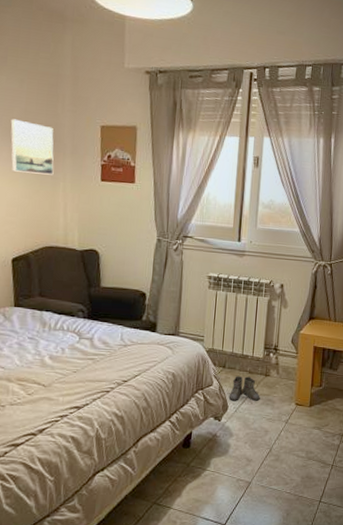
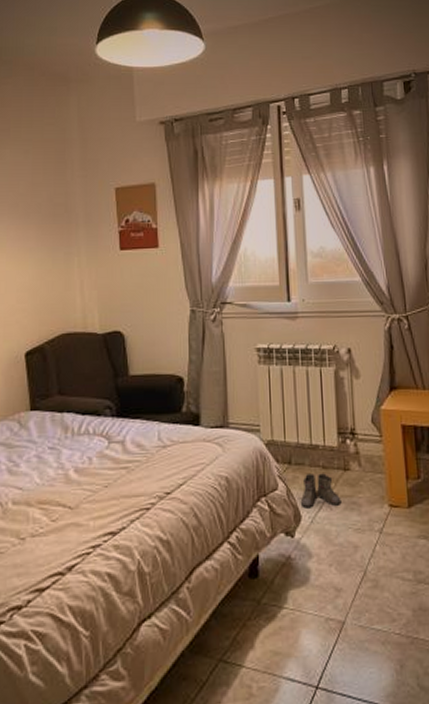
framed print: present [10,119,54,175] -> none [16,193,67,252]

